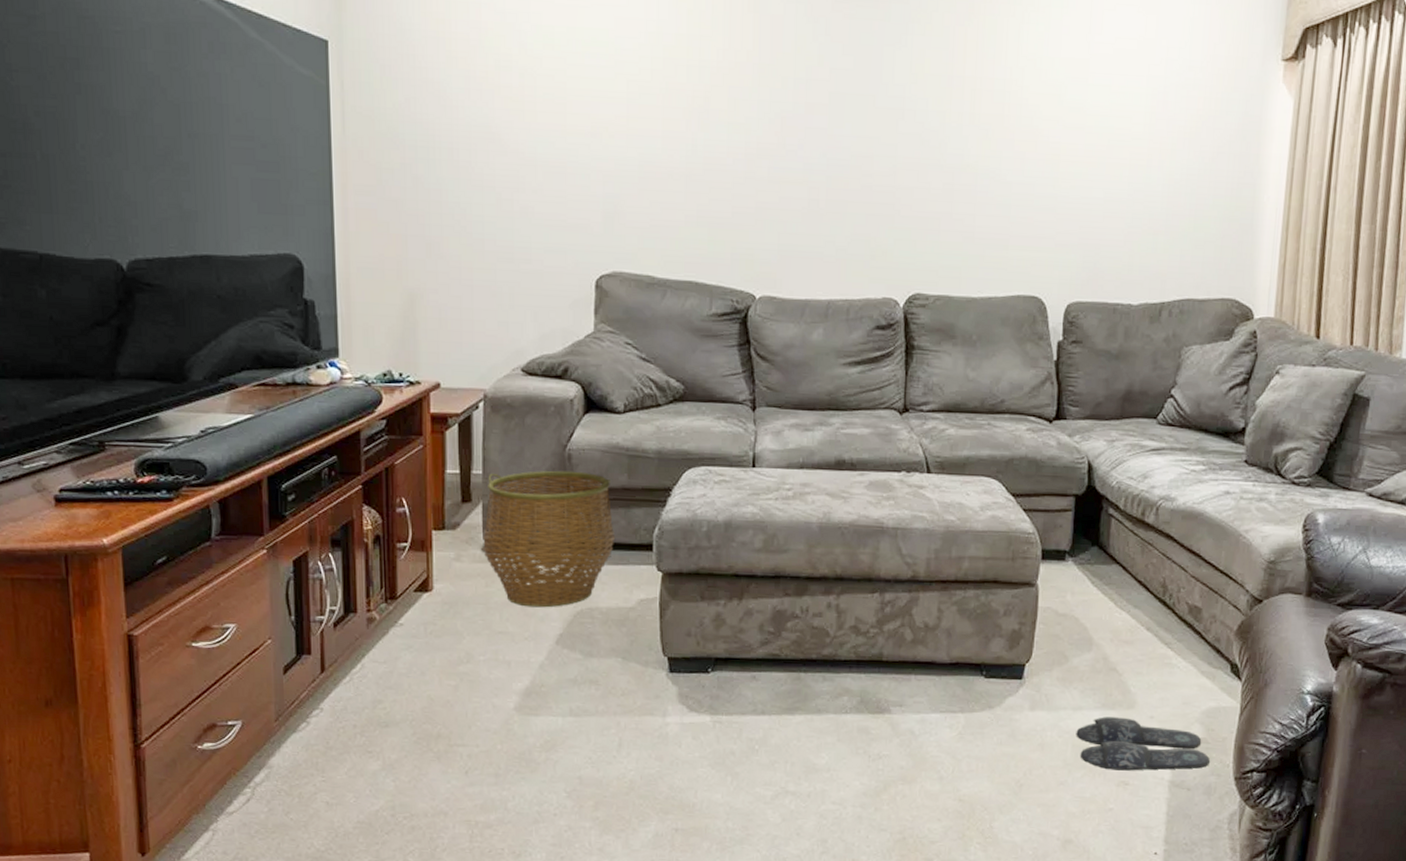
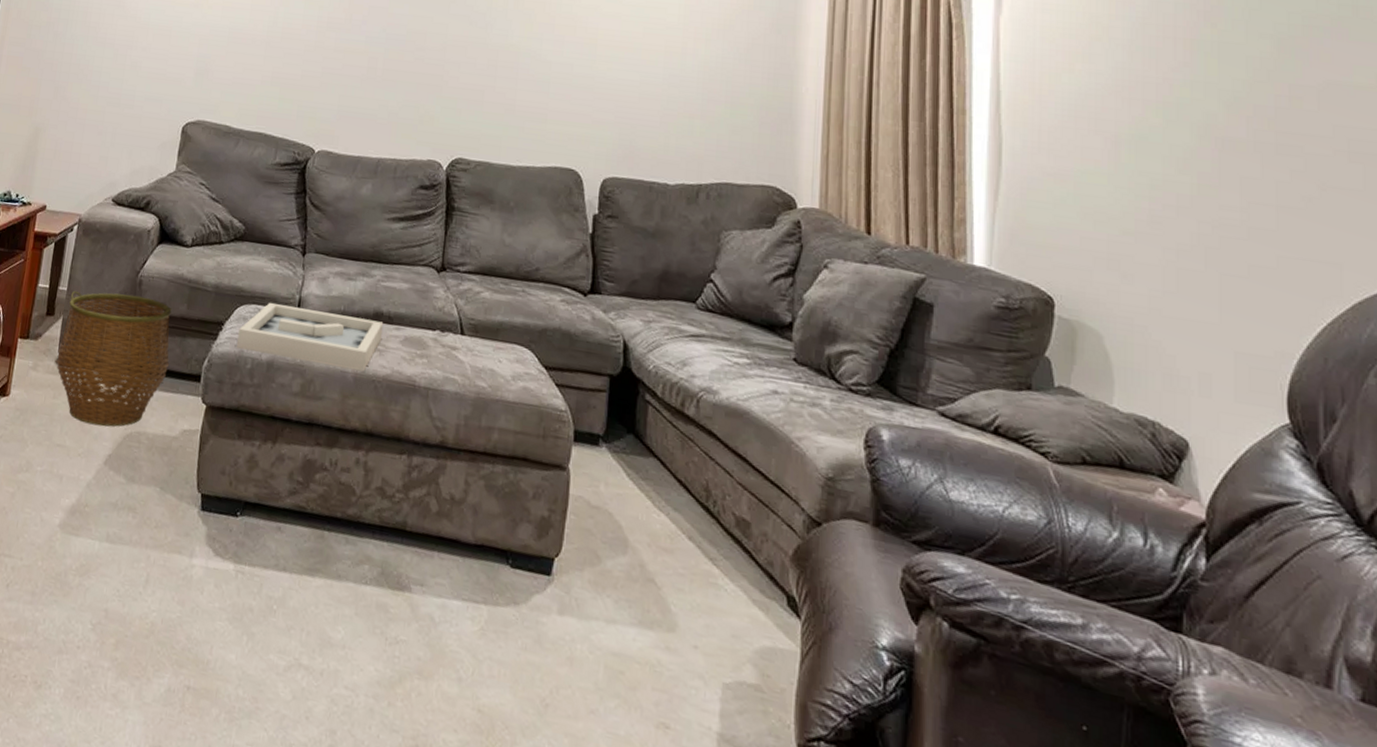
decorative tray: none [689,462,847,520] -> present [237,302,384,372]
slippers: present [1076,717,1210,771] -> none [609,636,766,723]

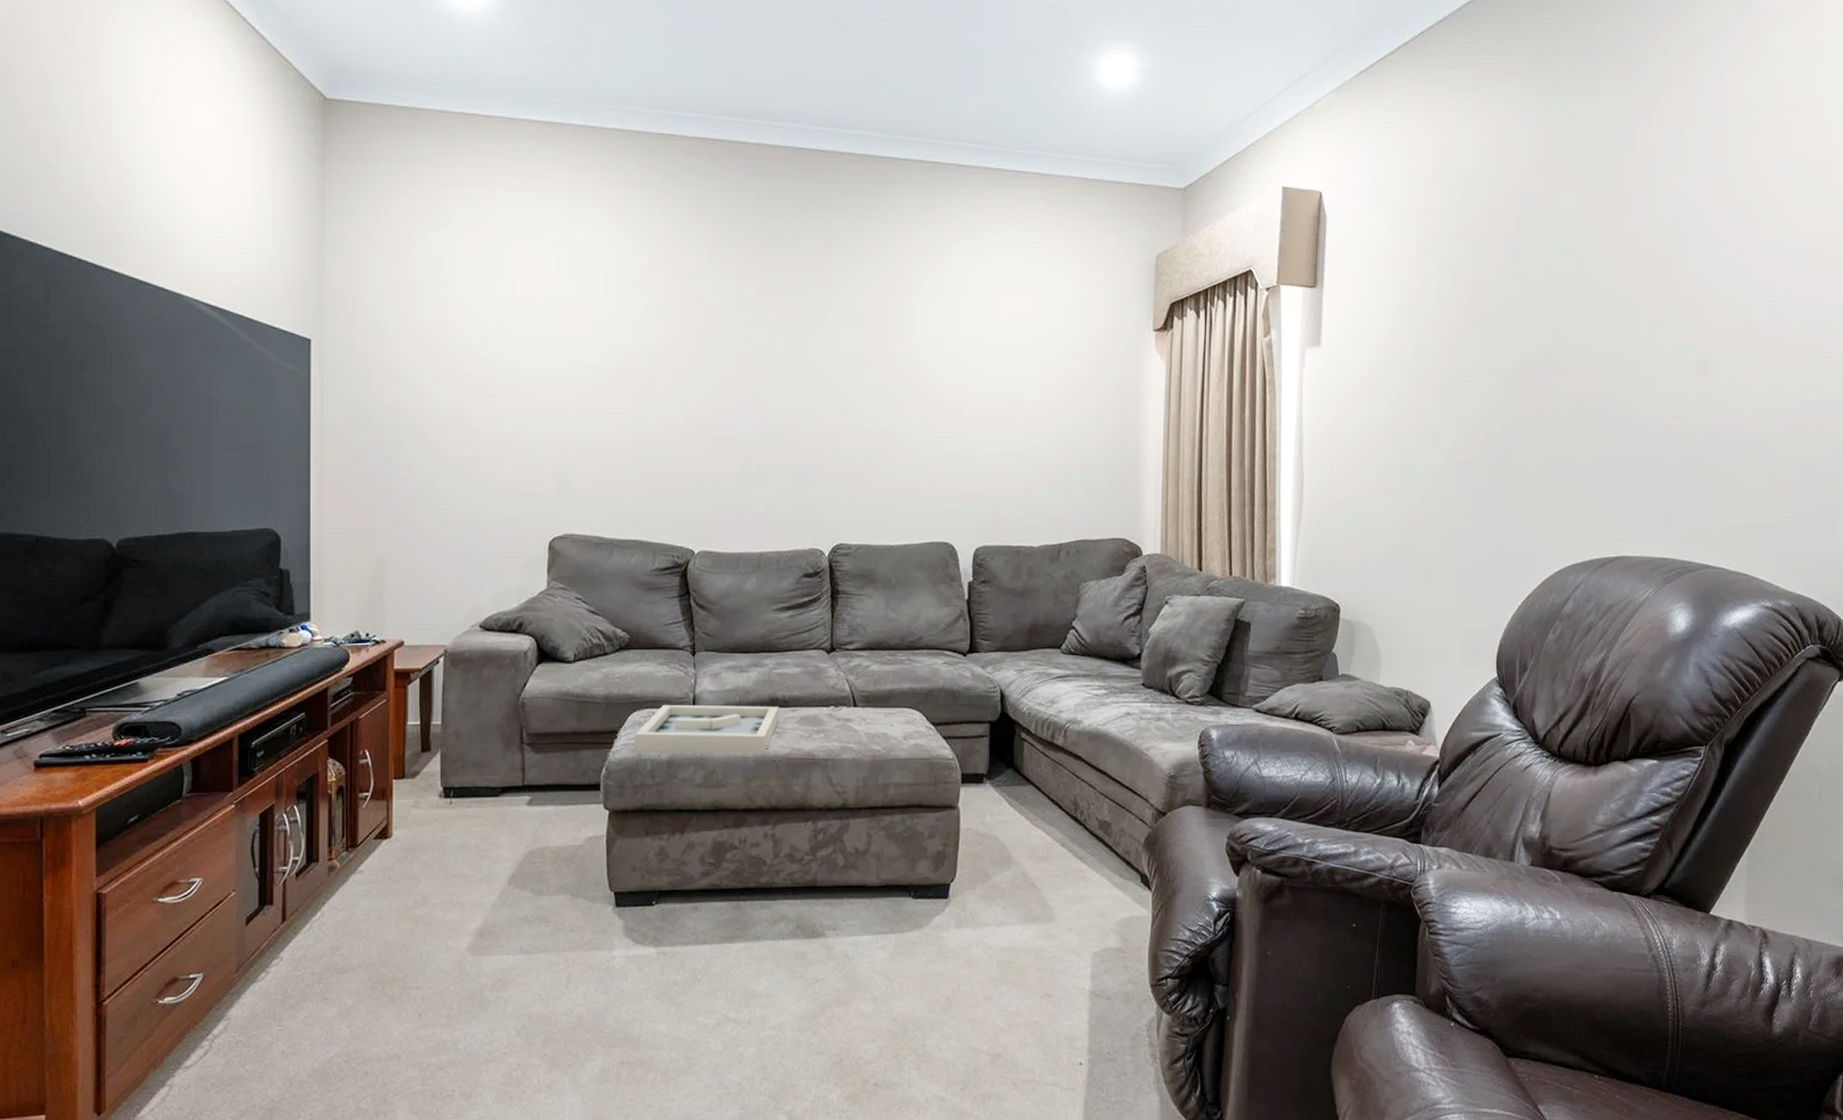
basket: present [56,290,172,427] -> none [440,718,566,849]

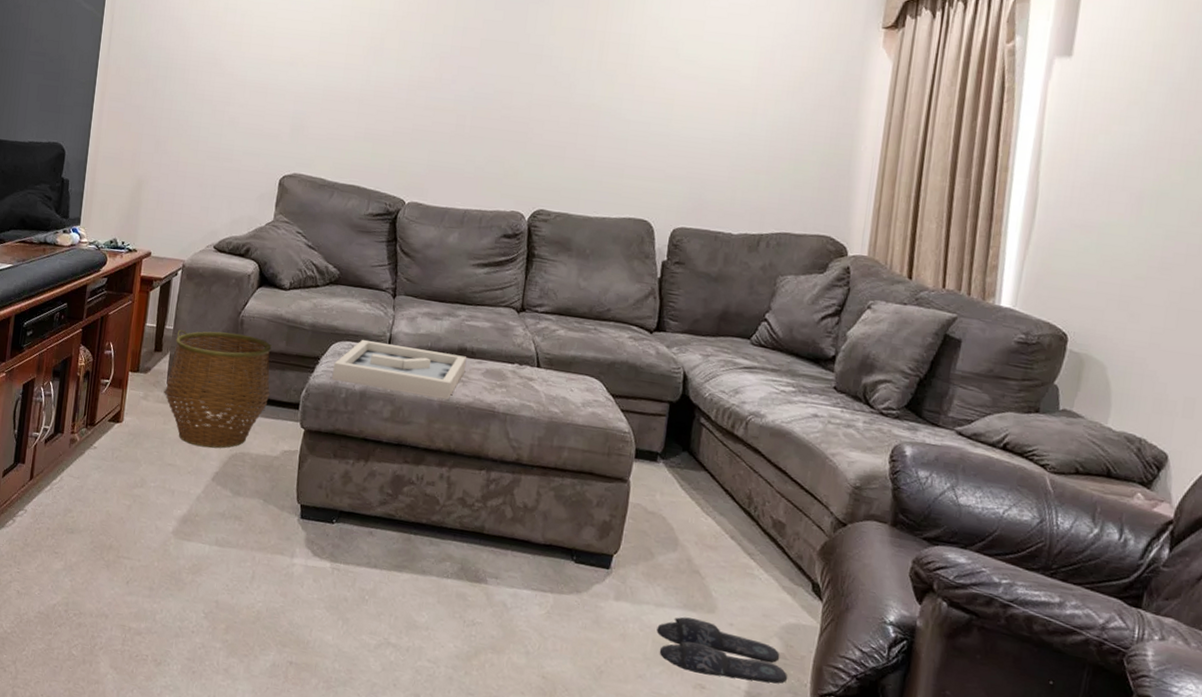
basket: none [440,718,566,849] -> present [165,329,272,448]
slippers: none [1000,931,1126,983] -> present [657,617,787,683]

